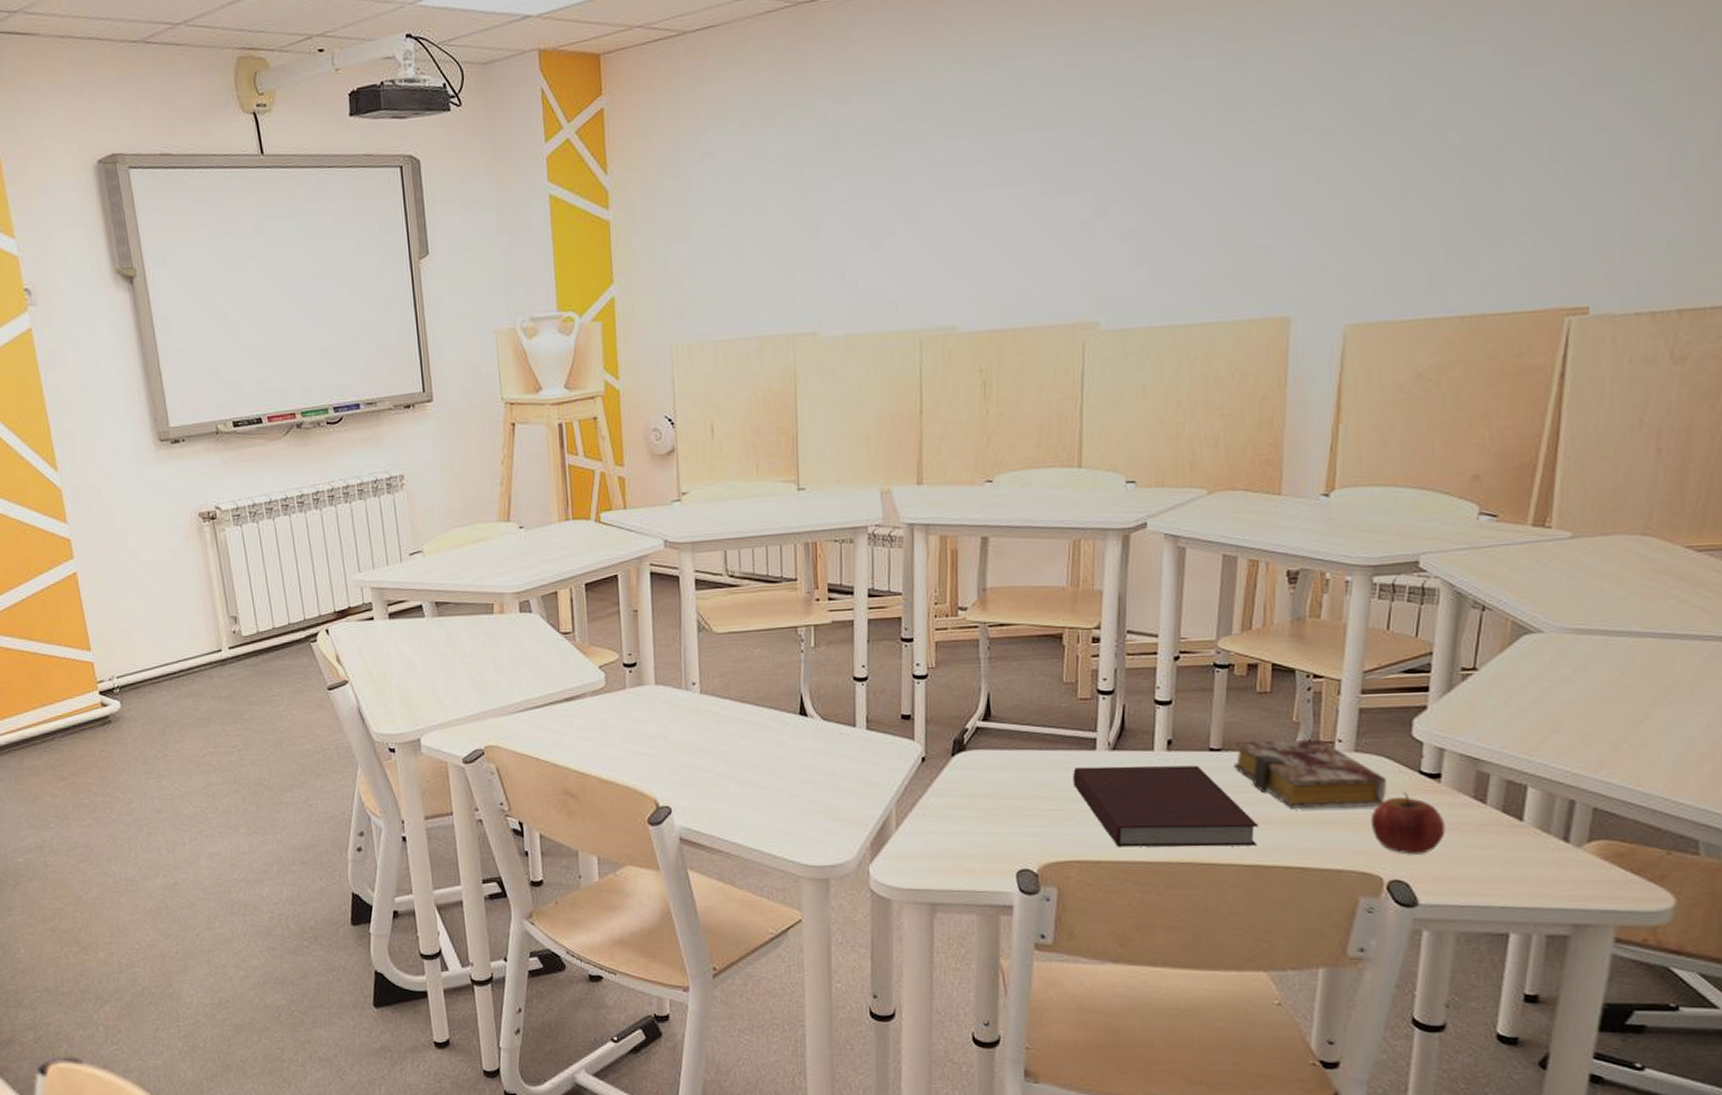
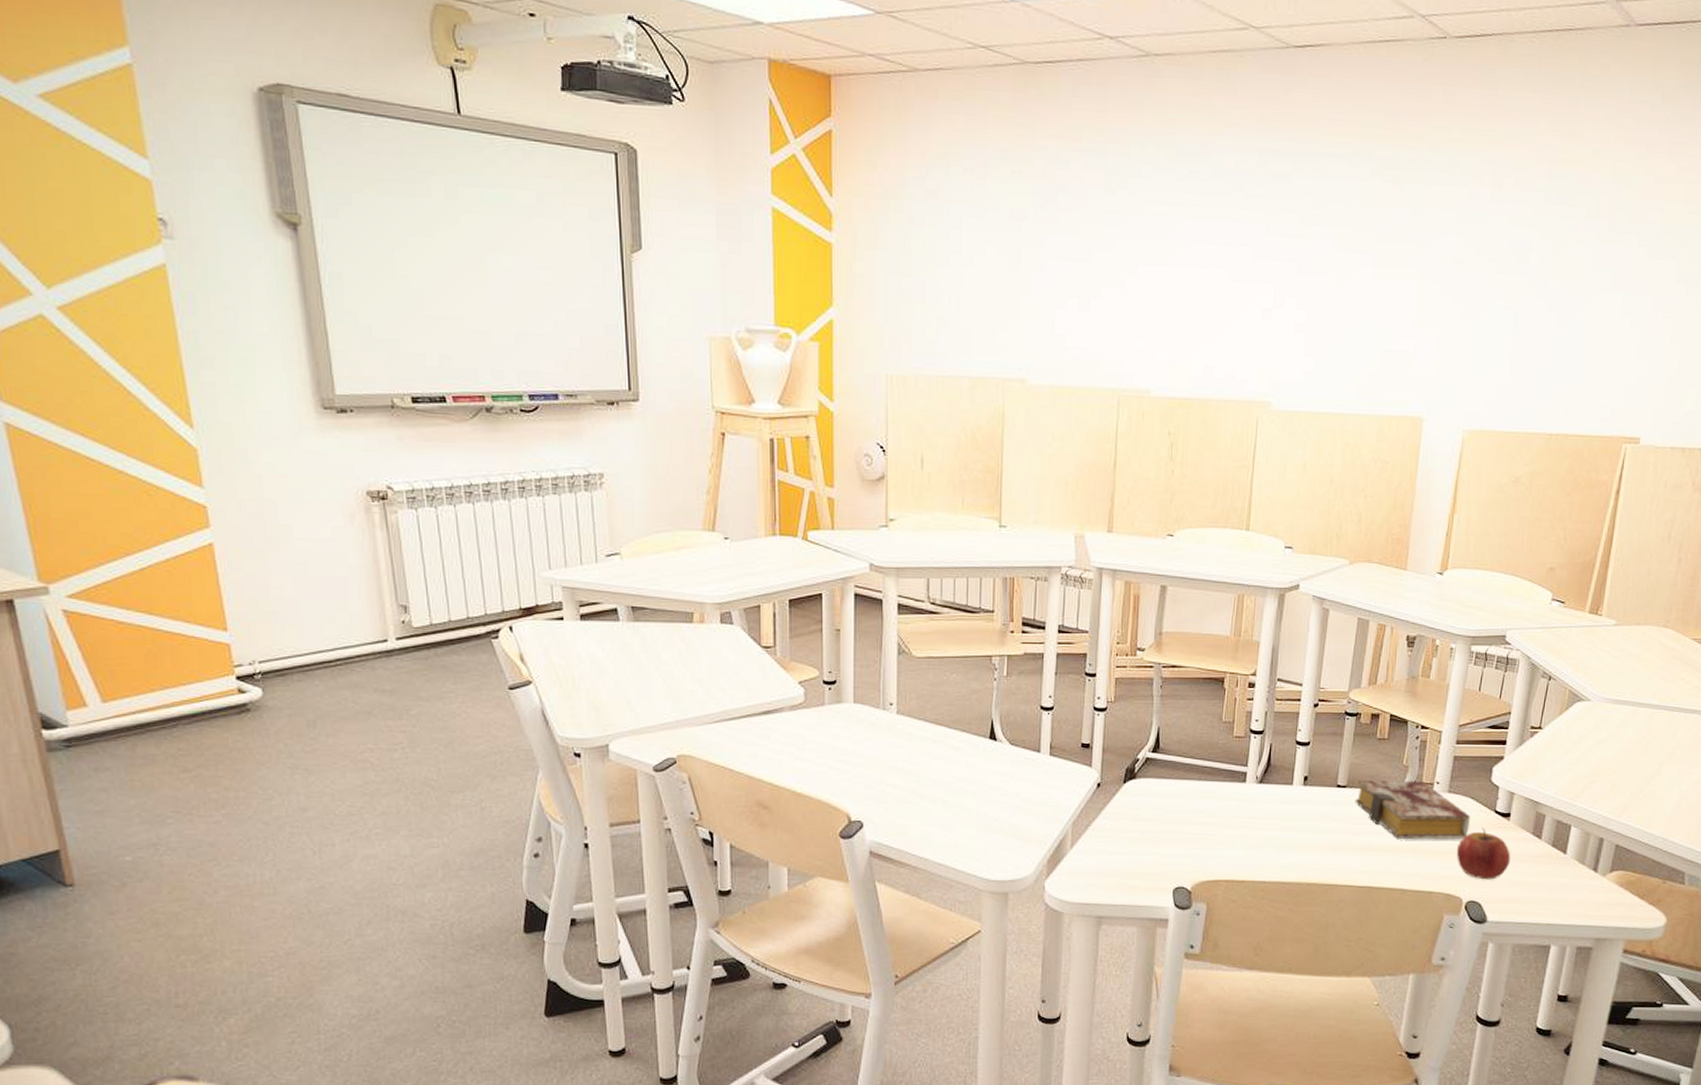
notebook: present [1073,765,1259,847] -> none [1225,797,1372,870]

